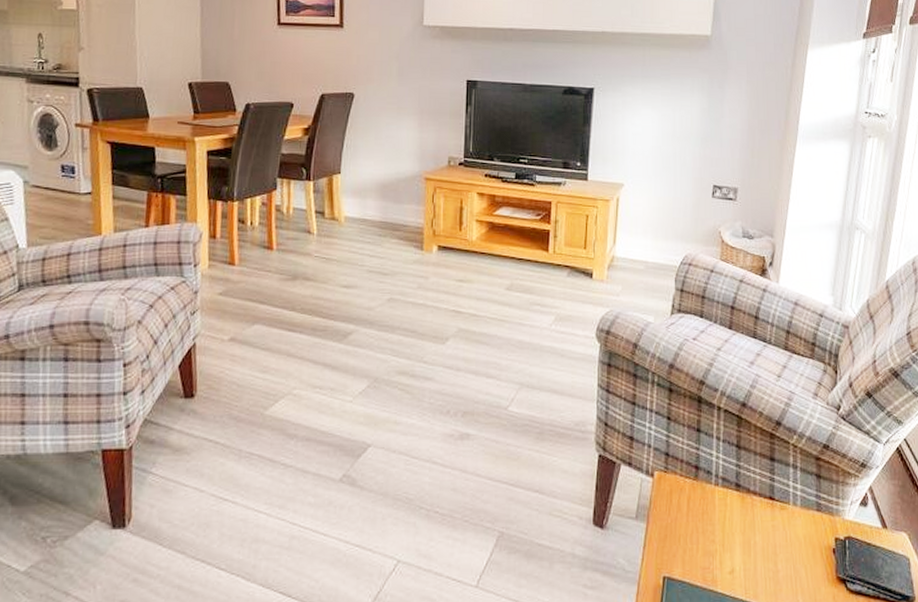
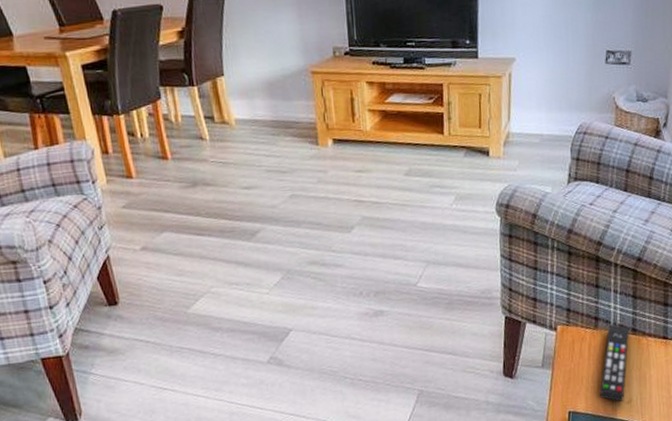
remote control: none [698,476,733,572] -> present [599,324,630,403]

